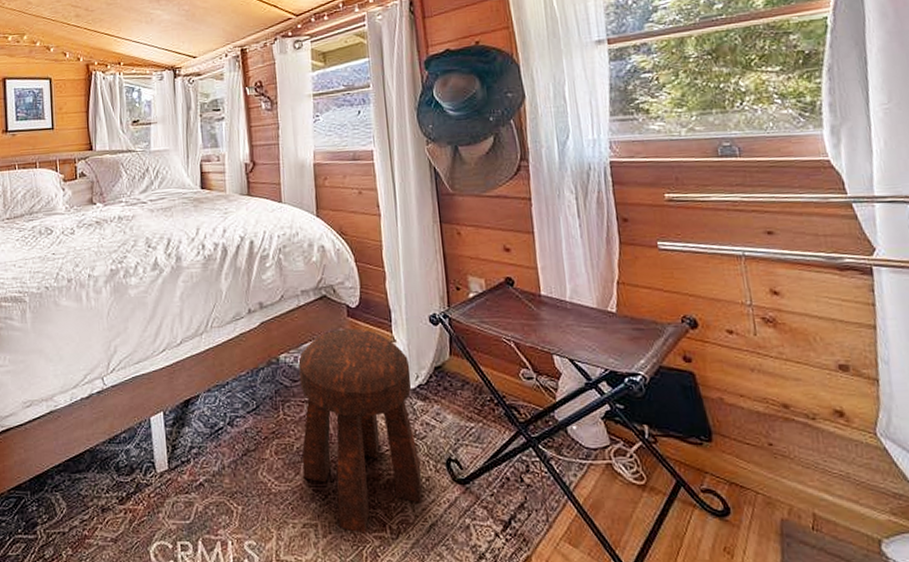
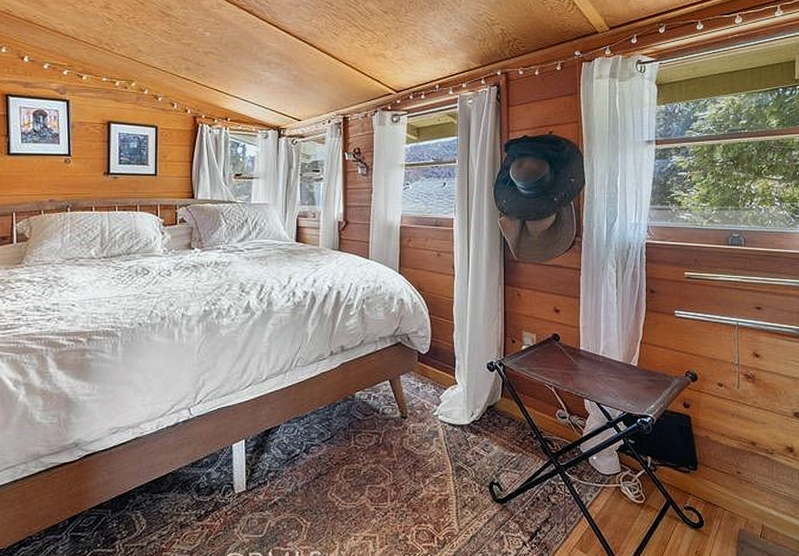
stool: present [298,328,422,534] -> none [367,372,468,544]

